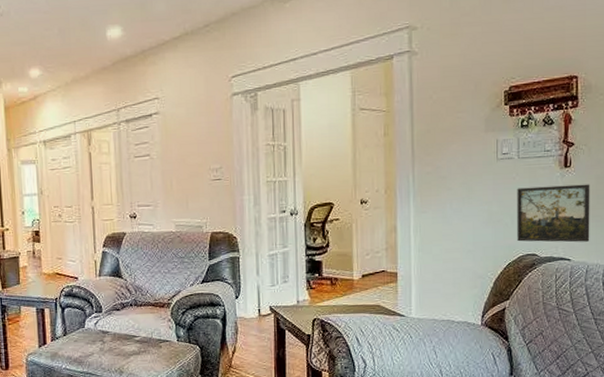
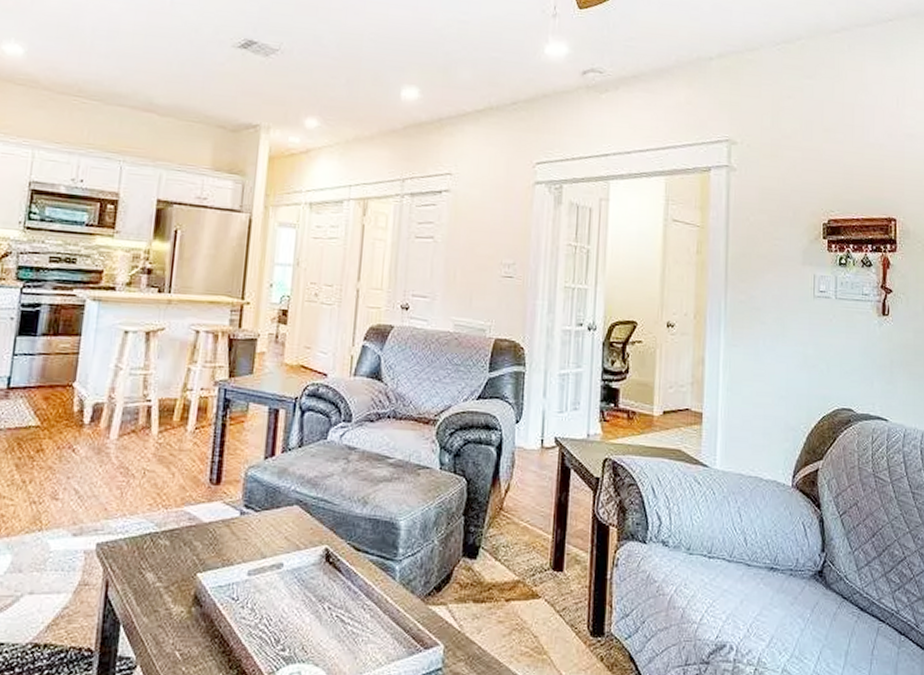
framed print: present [517,184,590,243] -> none [833,331,908,402]

